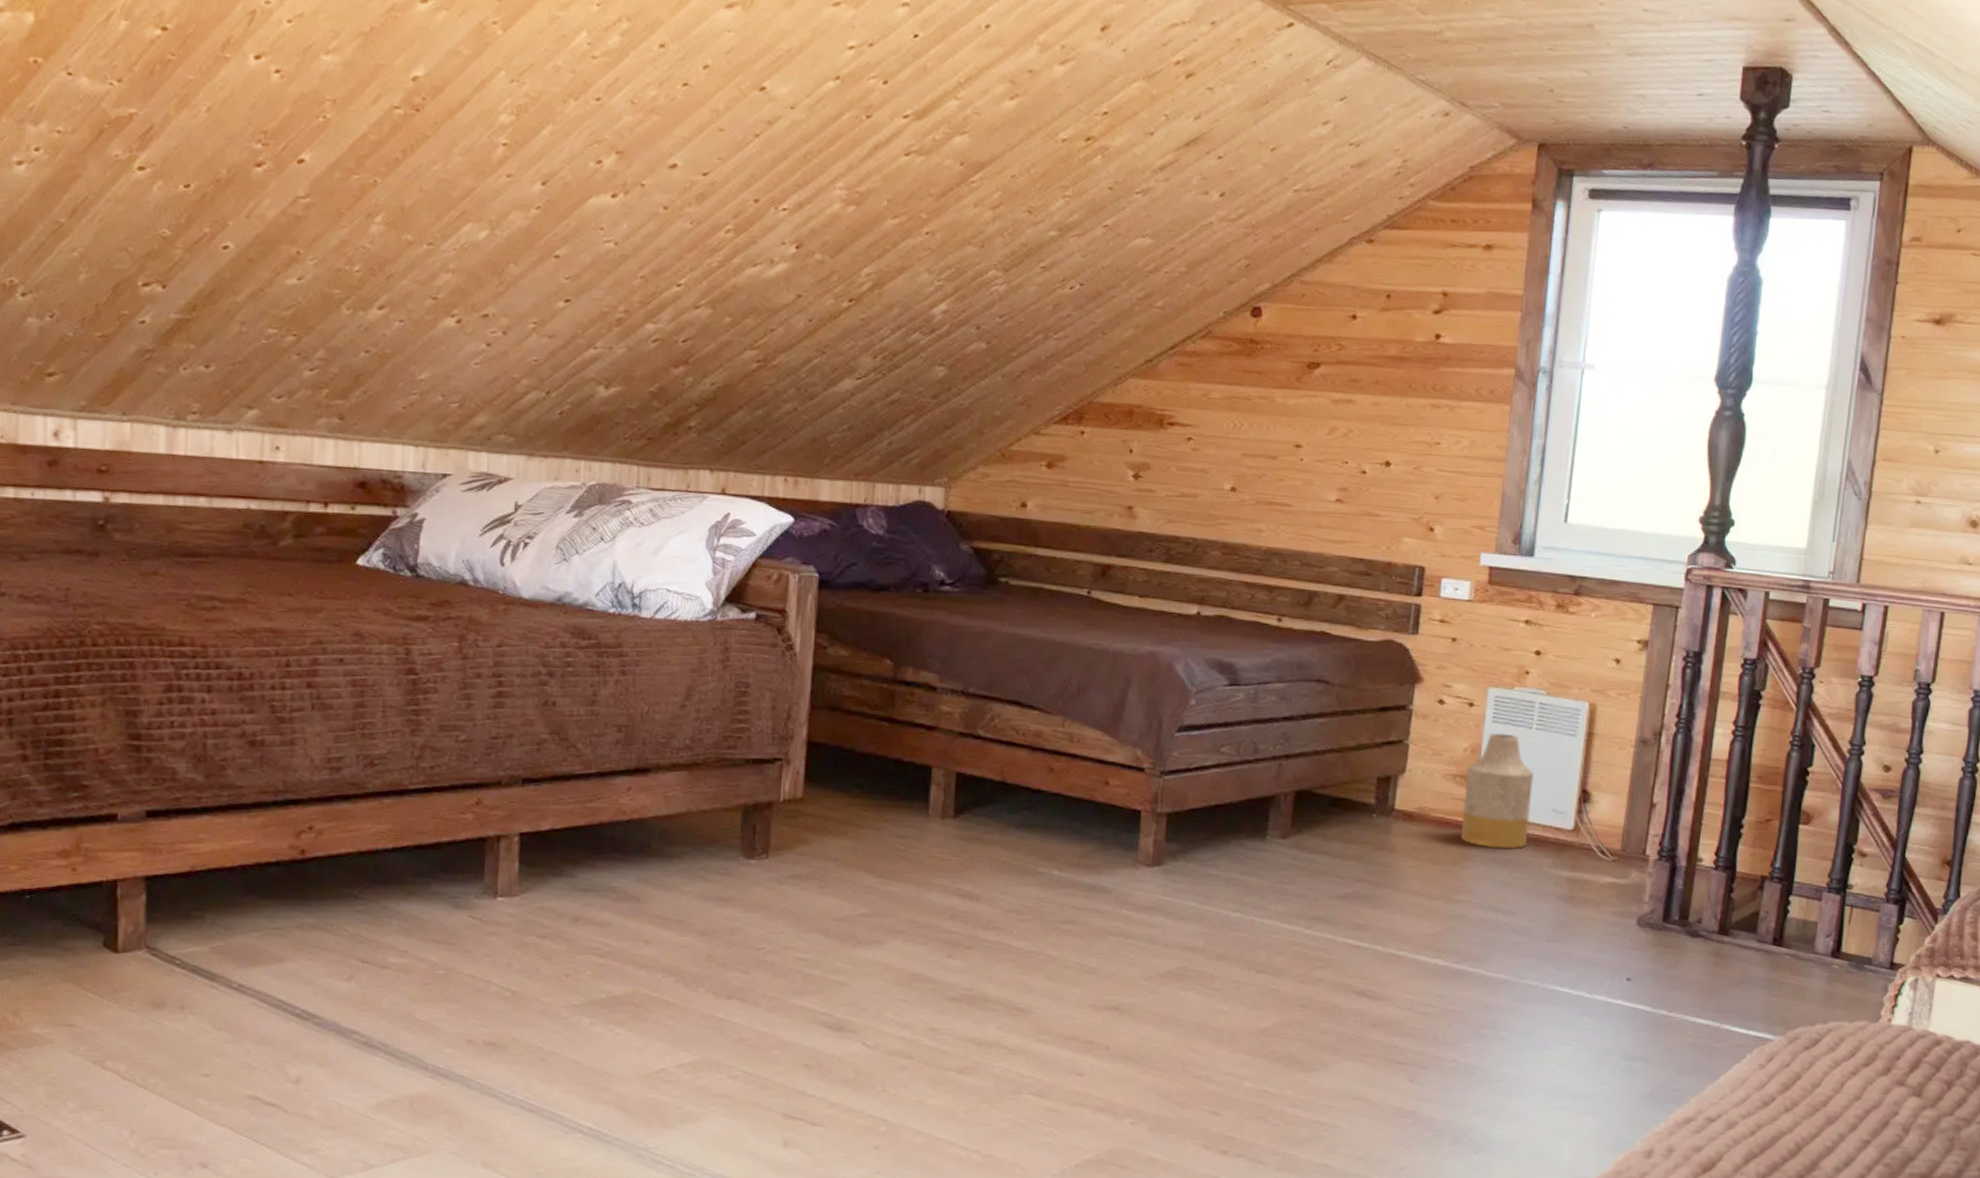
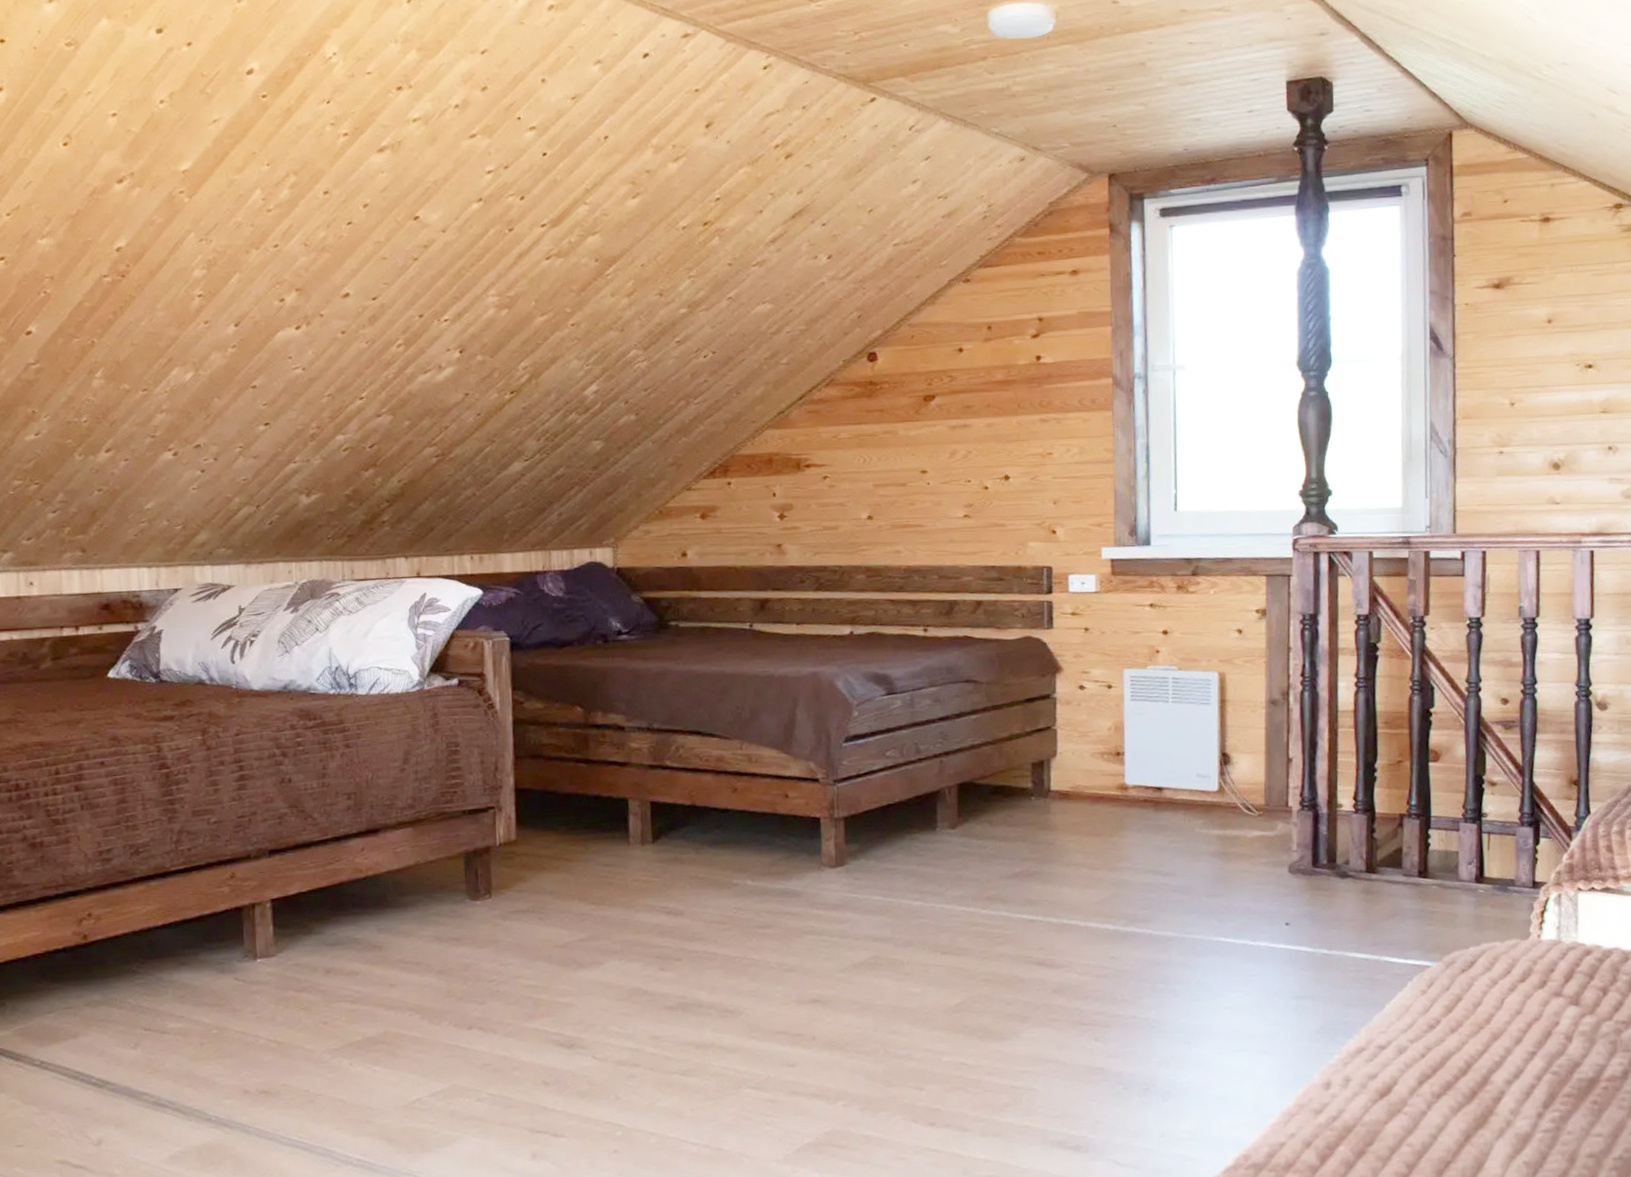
vase: present [1461,732,1534,850] -> none [1112,709,1177,816]

